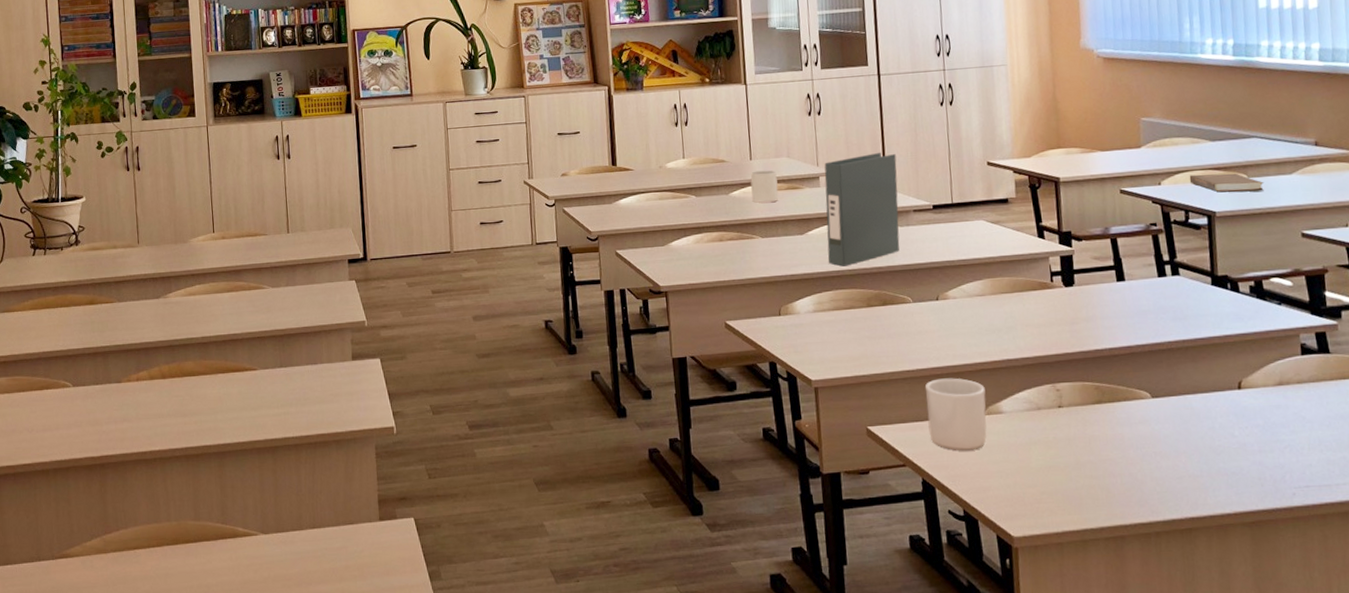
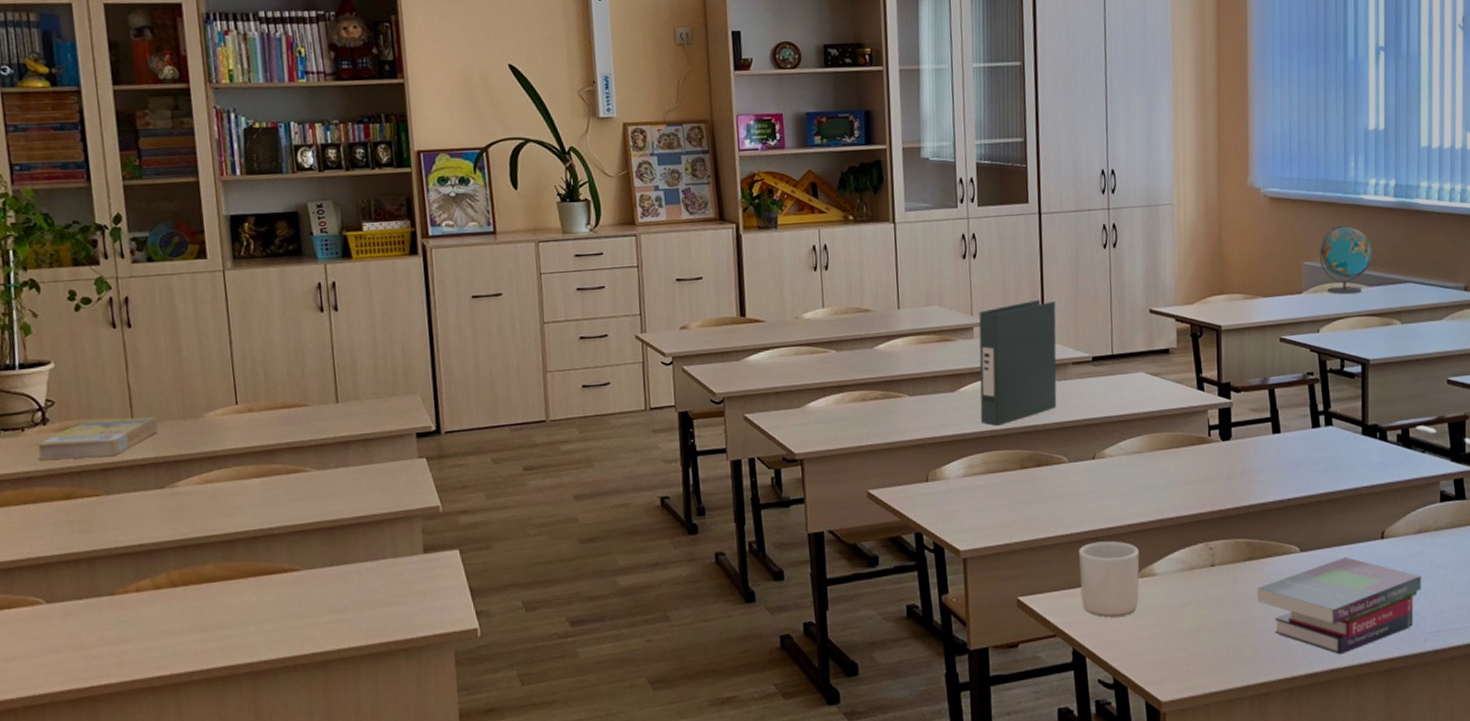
book: none [70,241,157,273] -> present [36,416,159,460]
mug: present [750,170,779,204] -> none [898,320,929,358]
books: none [1107,405,1286,503] -> present [1257,557,1422,655]
globe: none [1156,83,1213,149] -> present [1319,225,1372,295]
book: present [1189,173,1264,193] -> none [1346,319,1416,340]

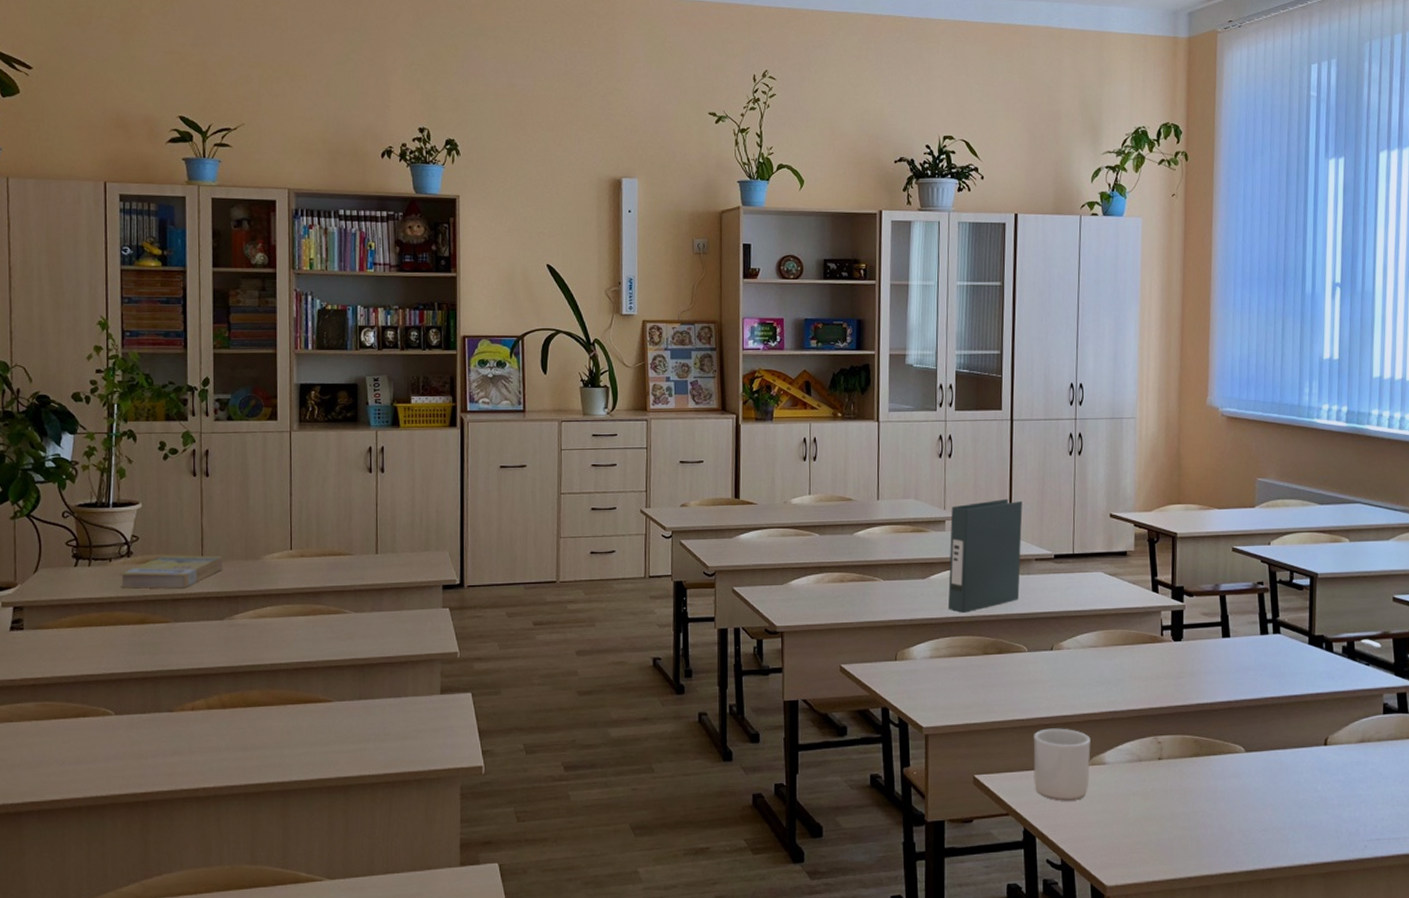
books: present [1257,557,1422,655] -> none [1202,760,1363,855]
globe: present [1319,225,1372,295] -> none [1272,446,1323,511]

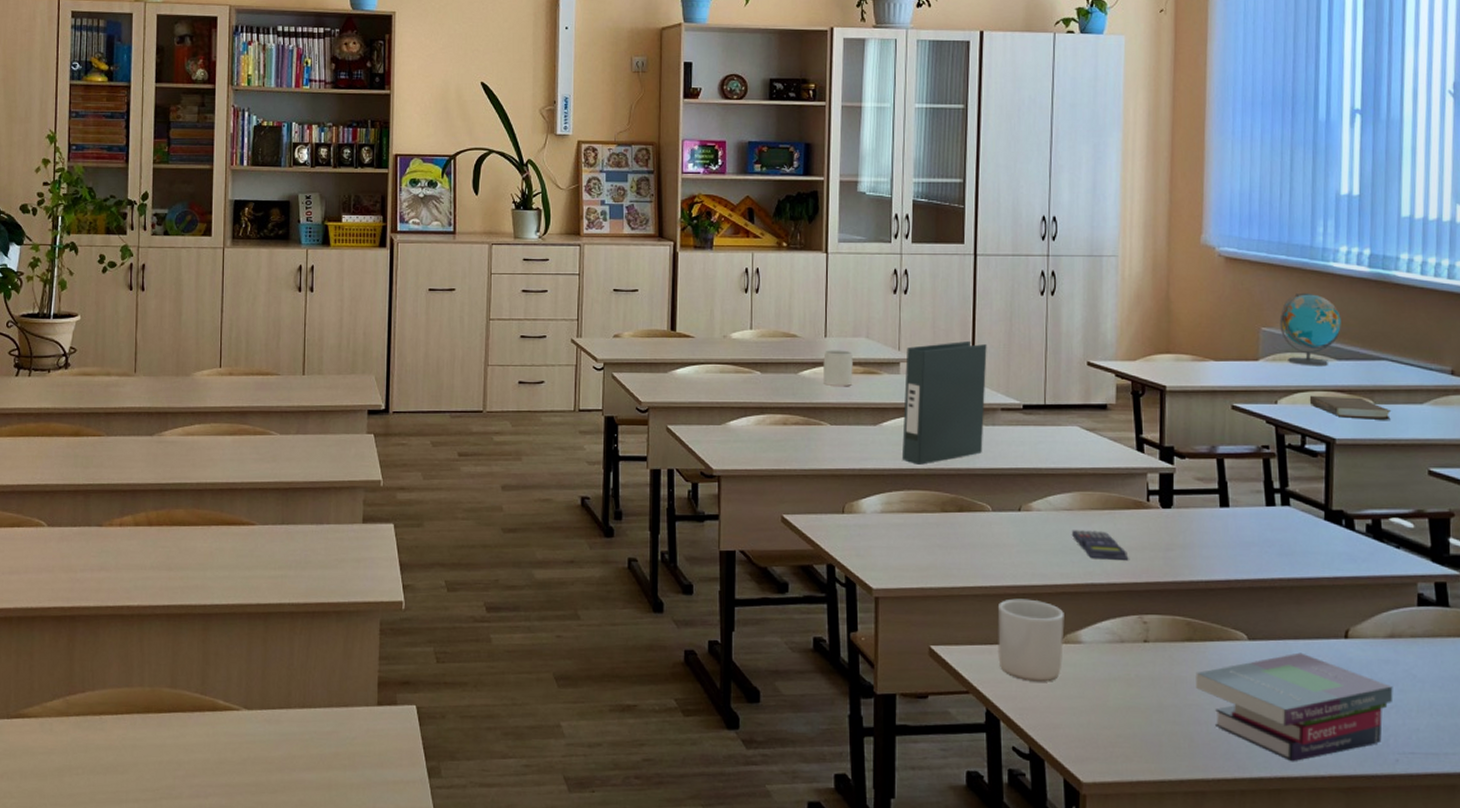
book: present [120,555,224,589] -> none [57,368,155,403]
mug: none [876,511,903,545] -> present [823,350,853,387]
calculator: none [1096,664,1146,690] -> present [1071,530,1129,561]
books: none [1202,760,1363,855] -> present [1196,652,1393,762]
globe: none [1272,446,1323,511] -> present [1279,292,1341,367]
book: none [1296,536,1364,556] -> present [1309,395,1392,420]

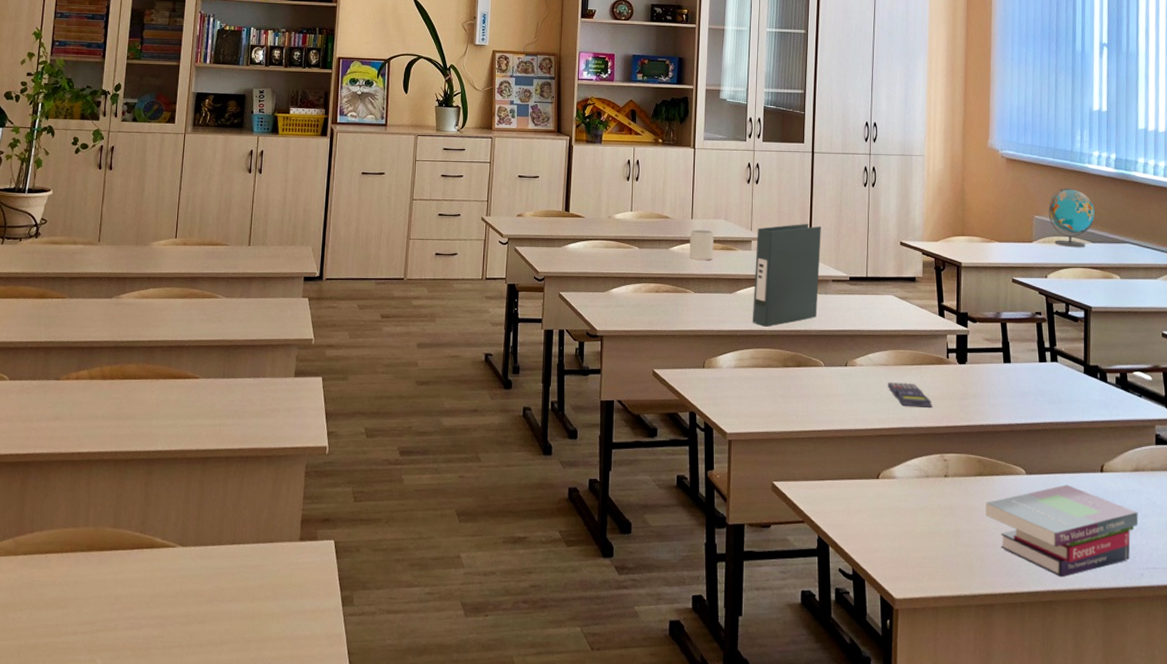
mug: present [997,598,1065,682] -> none [828,441,882,512]
book: present [1309,395,1392,420] -> none [1071,271,1134,292]

